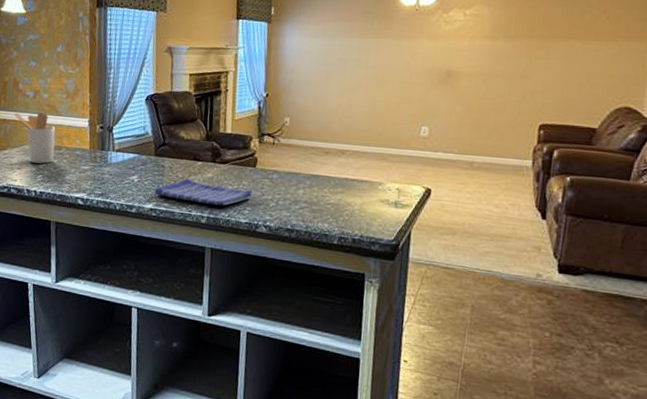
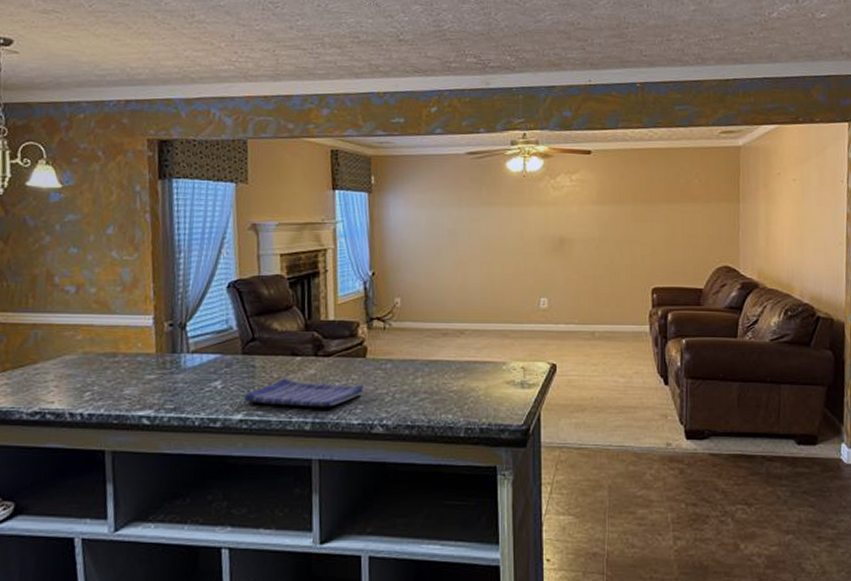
utensil holder: present [14,112,56,164] -> none [47,312,108,377]

